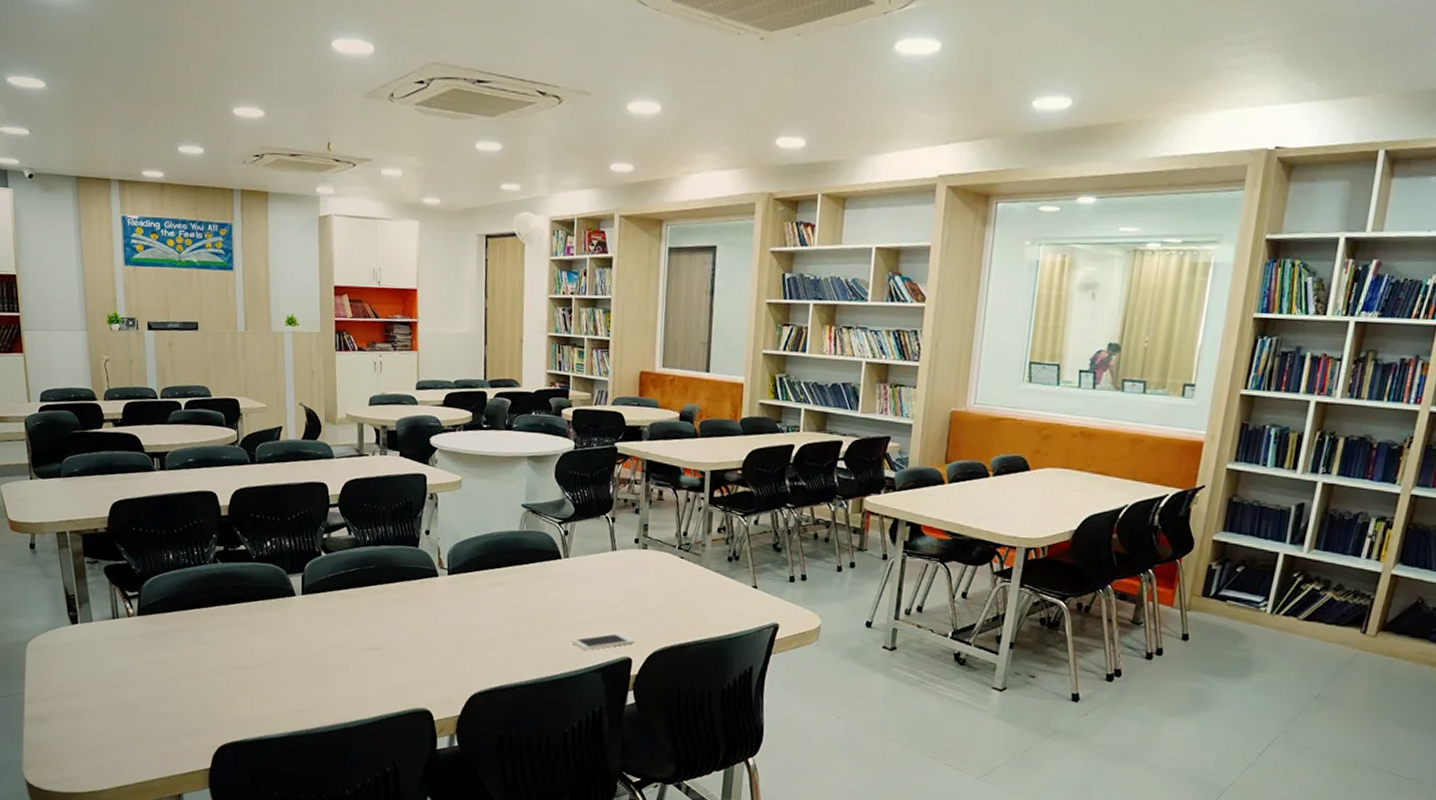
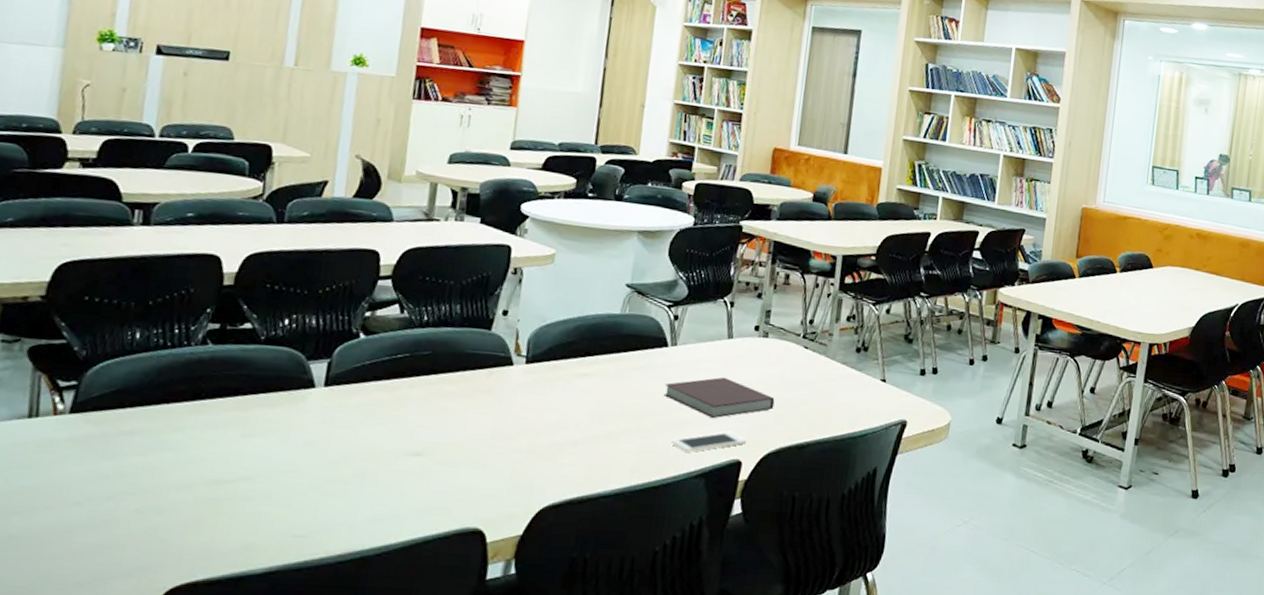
notebook: none [561,585,657,621] -> present [663,377,775,418]

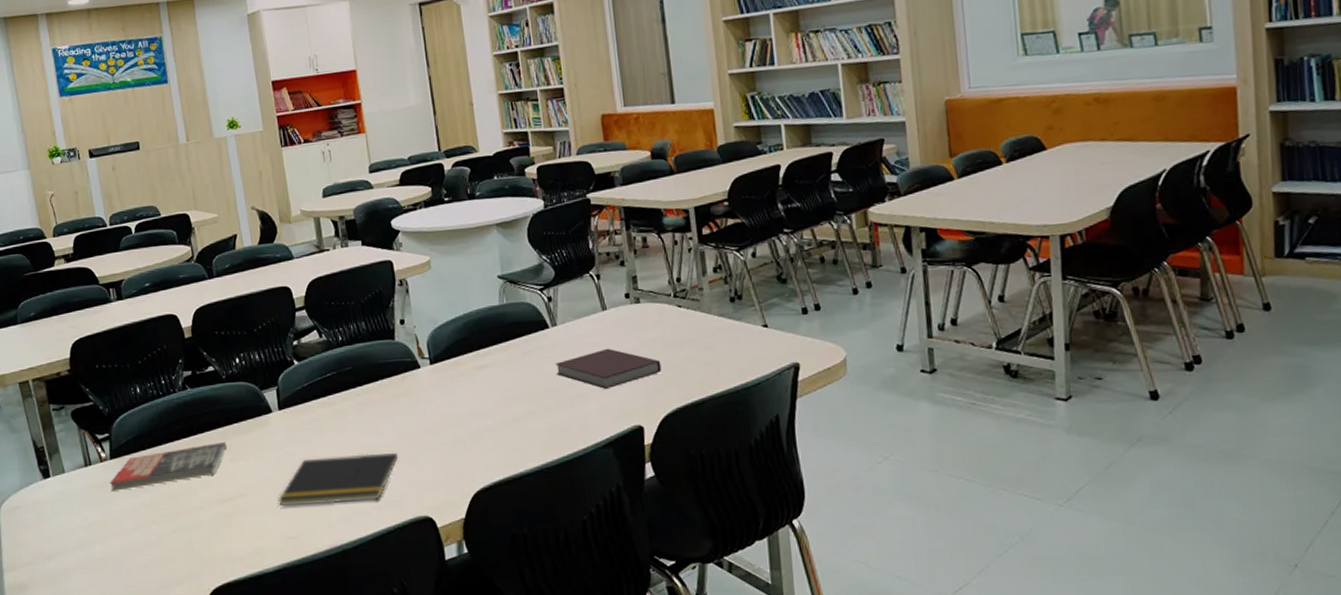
book: none [58,412,243,454] -> present [110,441,228,492]
notepad: none [292,446,461,504] -> present [278,453,399,507]
cell phone: present [671,432,747,452] -> none [574,399,644,425]

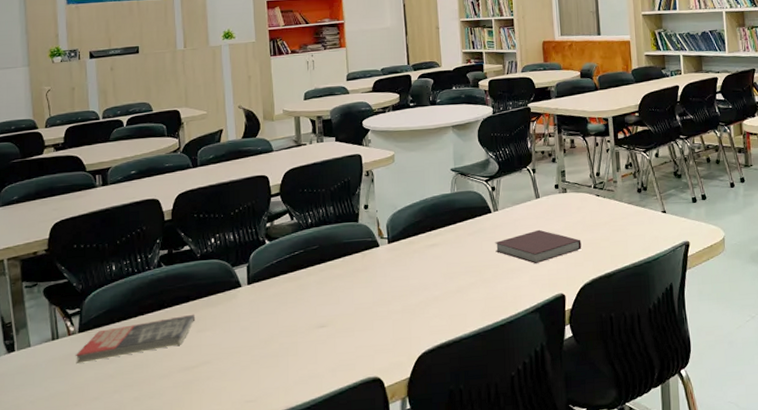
notepad: present [278,453,399,507] -> none [239,321,355,373]

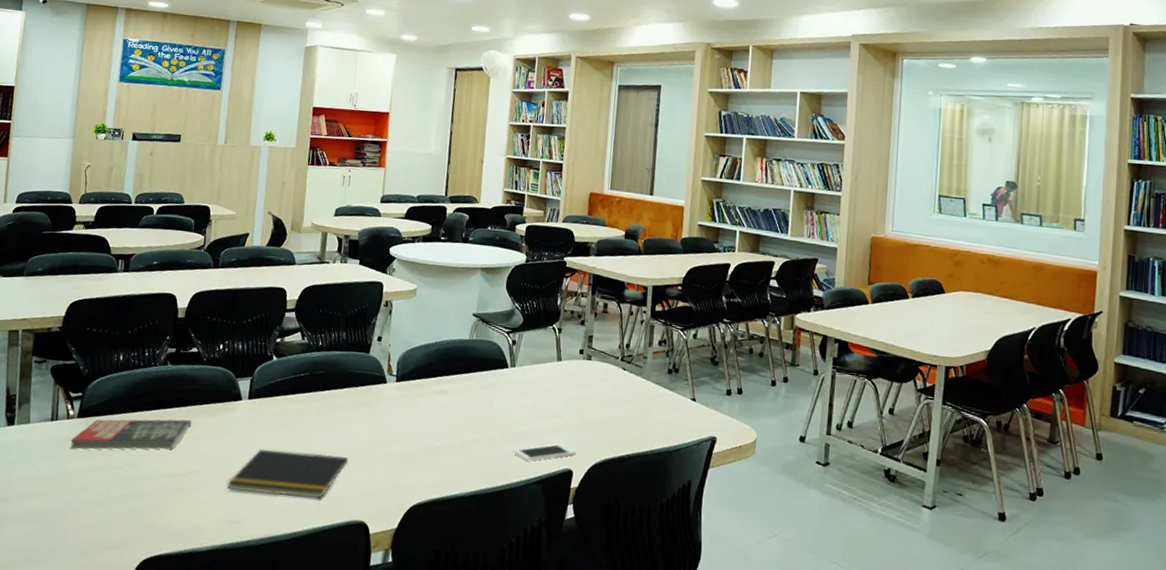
notepad: none [239,321,355,373] -> present [227,449,349,499]
notebook: present [495,229,582,263] -> none [506,394,599,431]
cell phone: none [508,272,566,294] -> present [514,444,577,461]

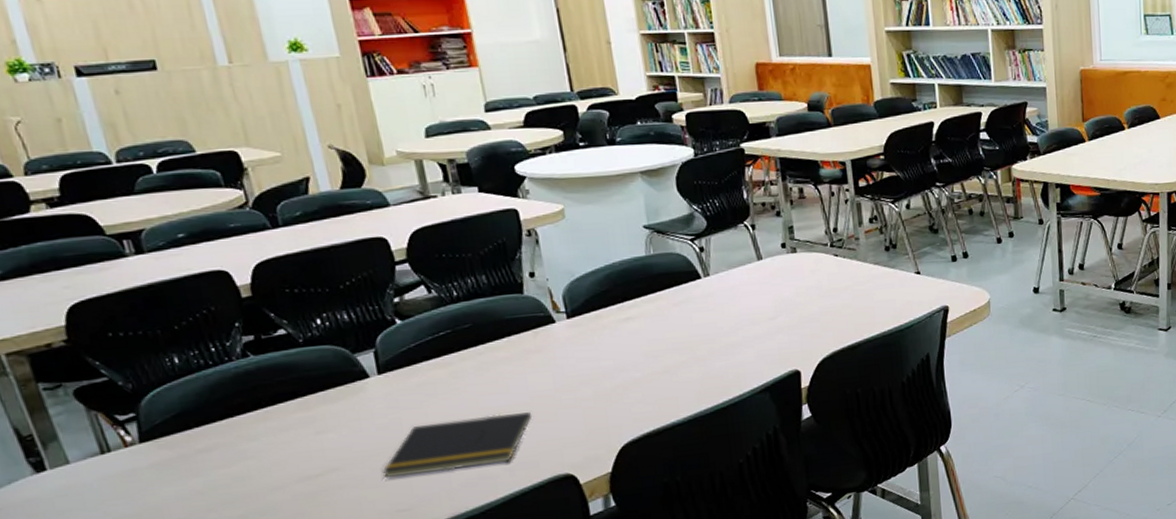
book: present [70,419,192,450] -> none [141,412,311,480]
cell phone: present [514,444,577,461] -> none [729,346,801,372]

